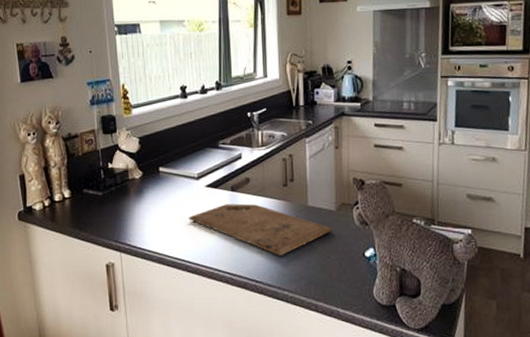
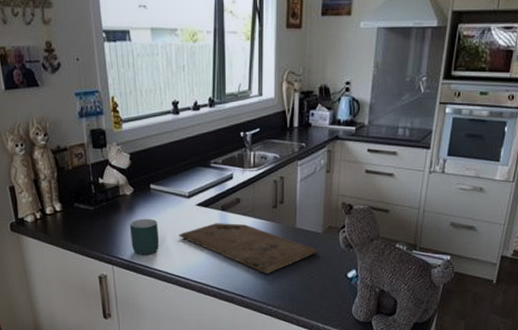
mug: none [138,202,169,241] -> present [129,218,160,255]

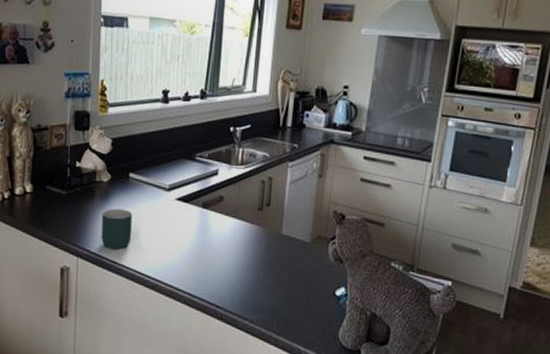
cutting board: present [179,223,319,273] -> none [153,220,306,283]

